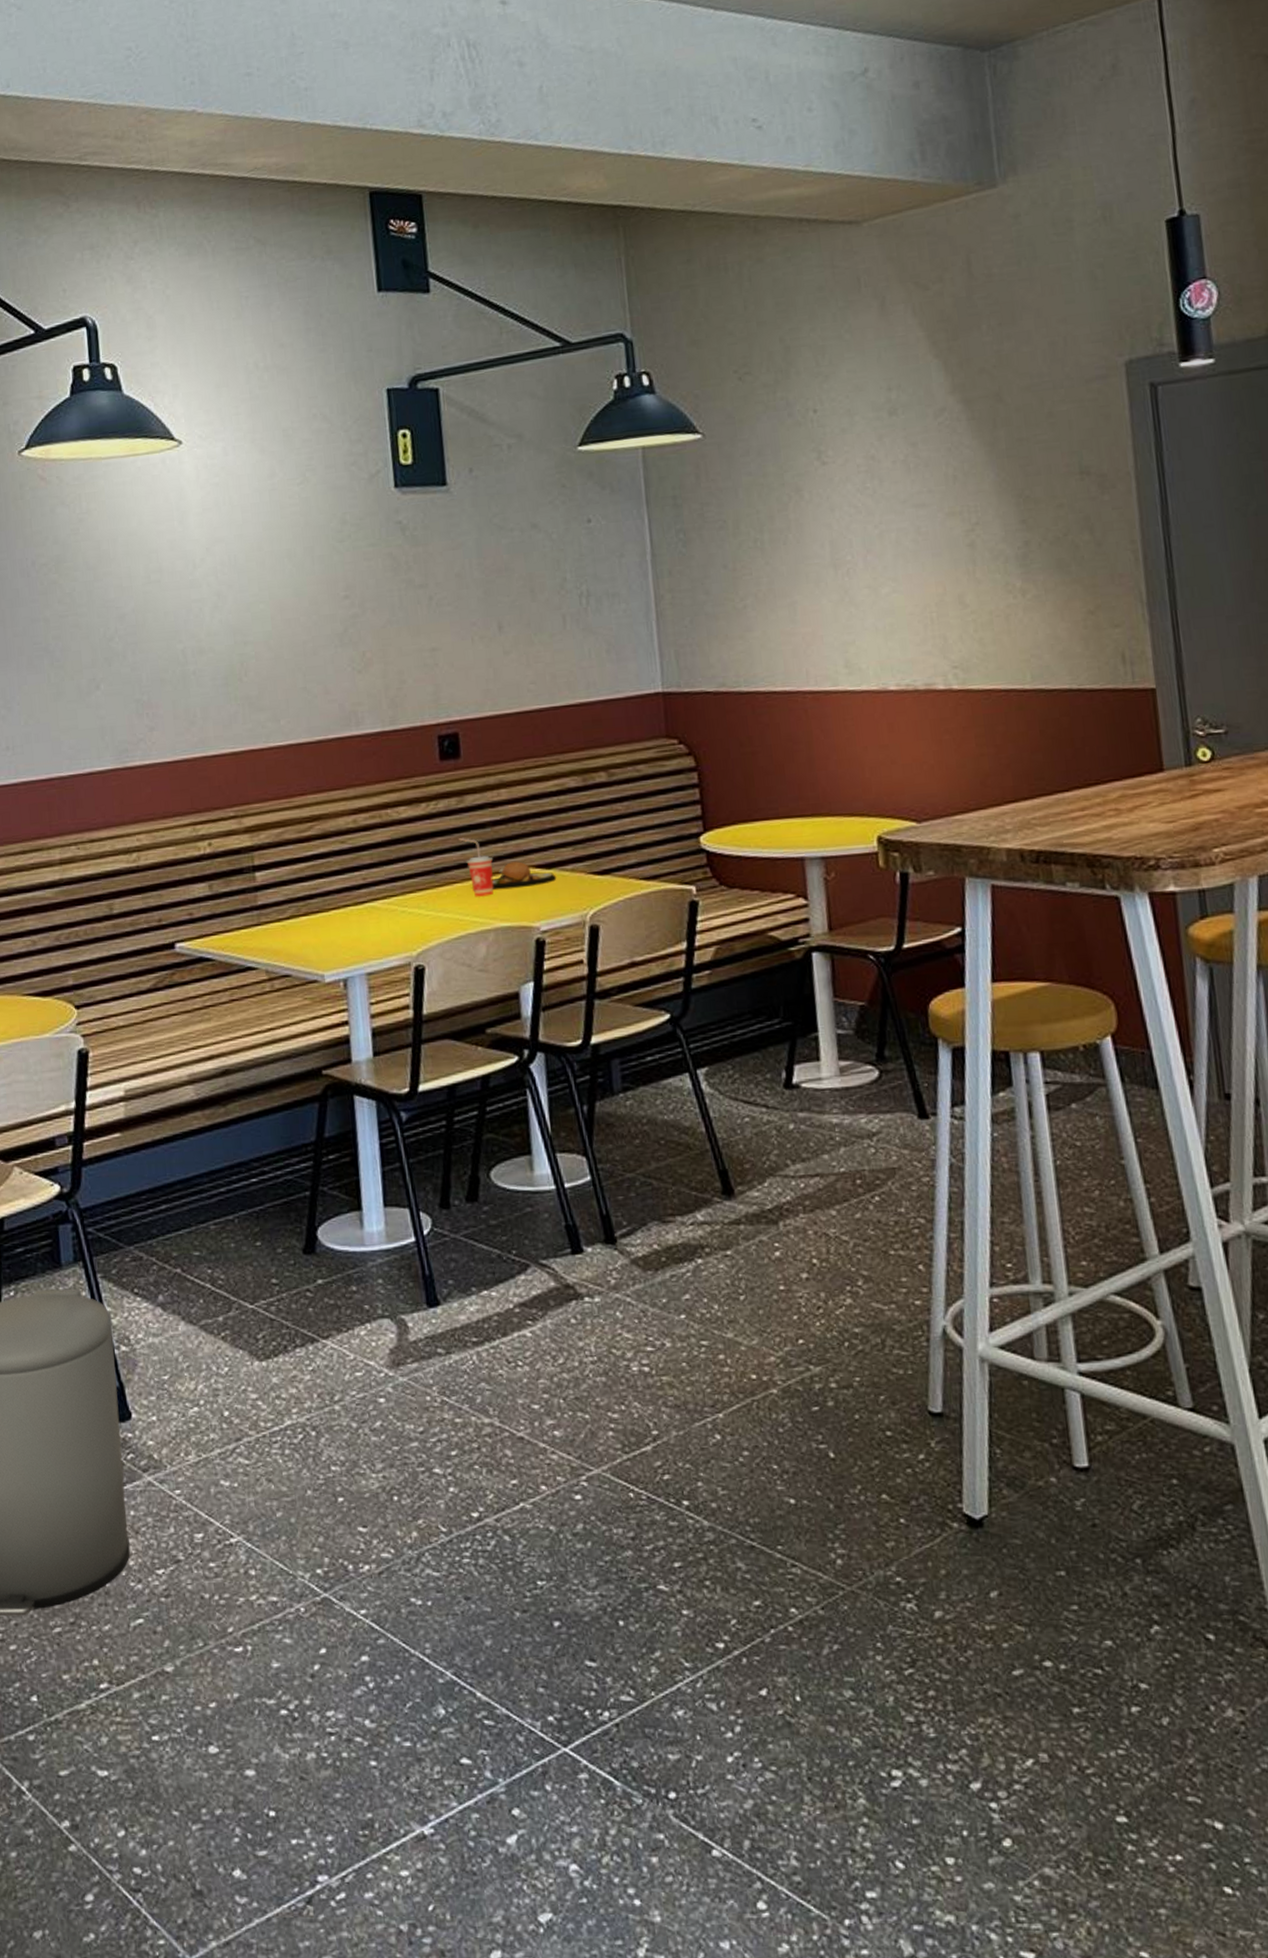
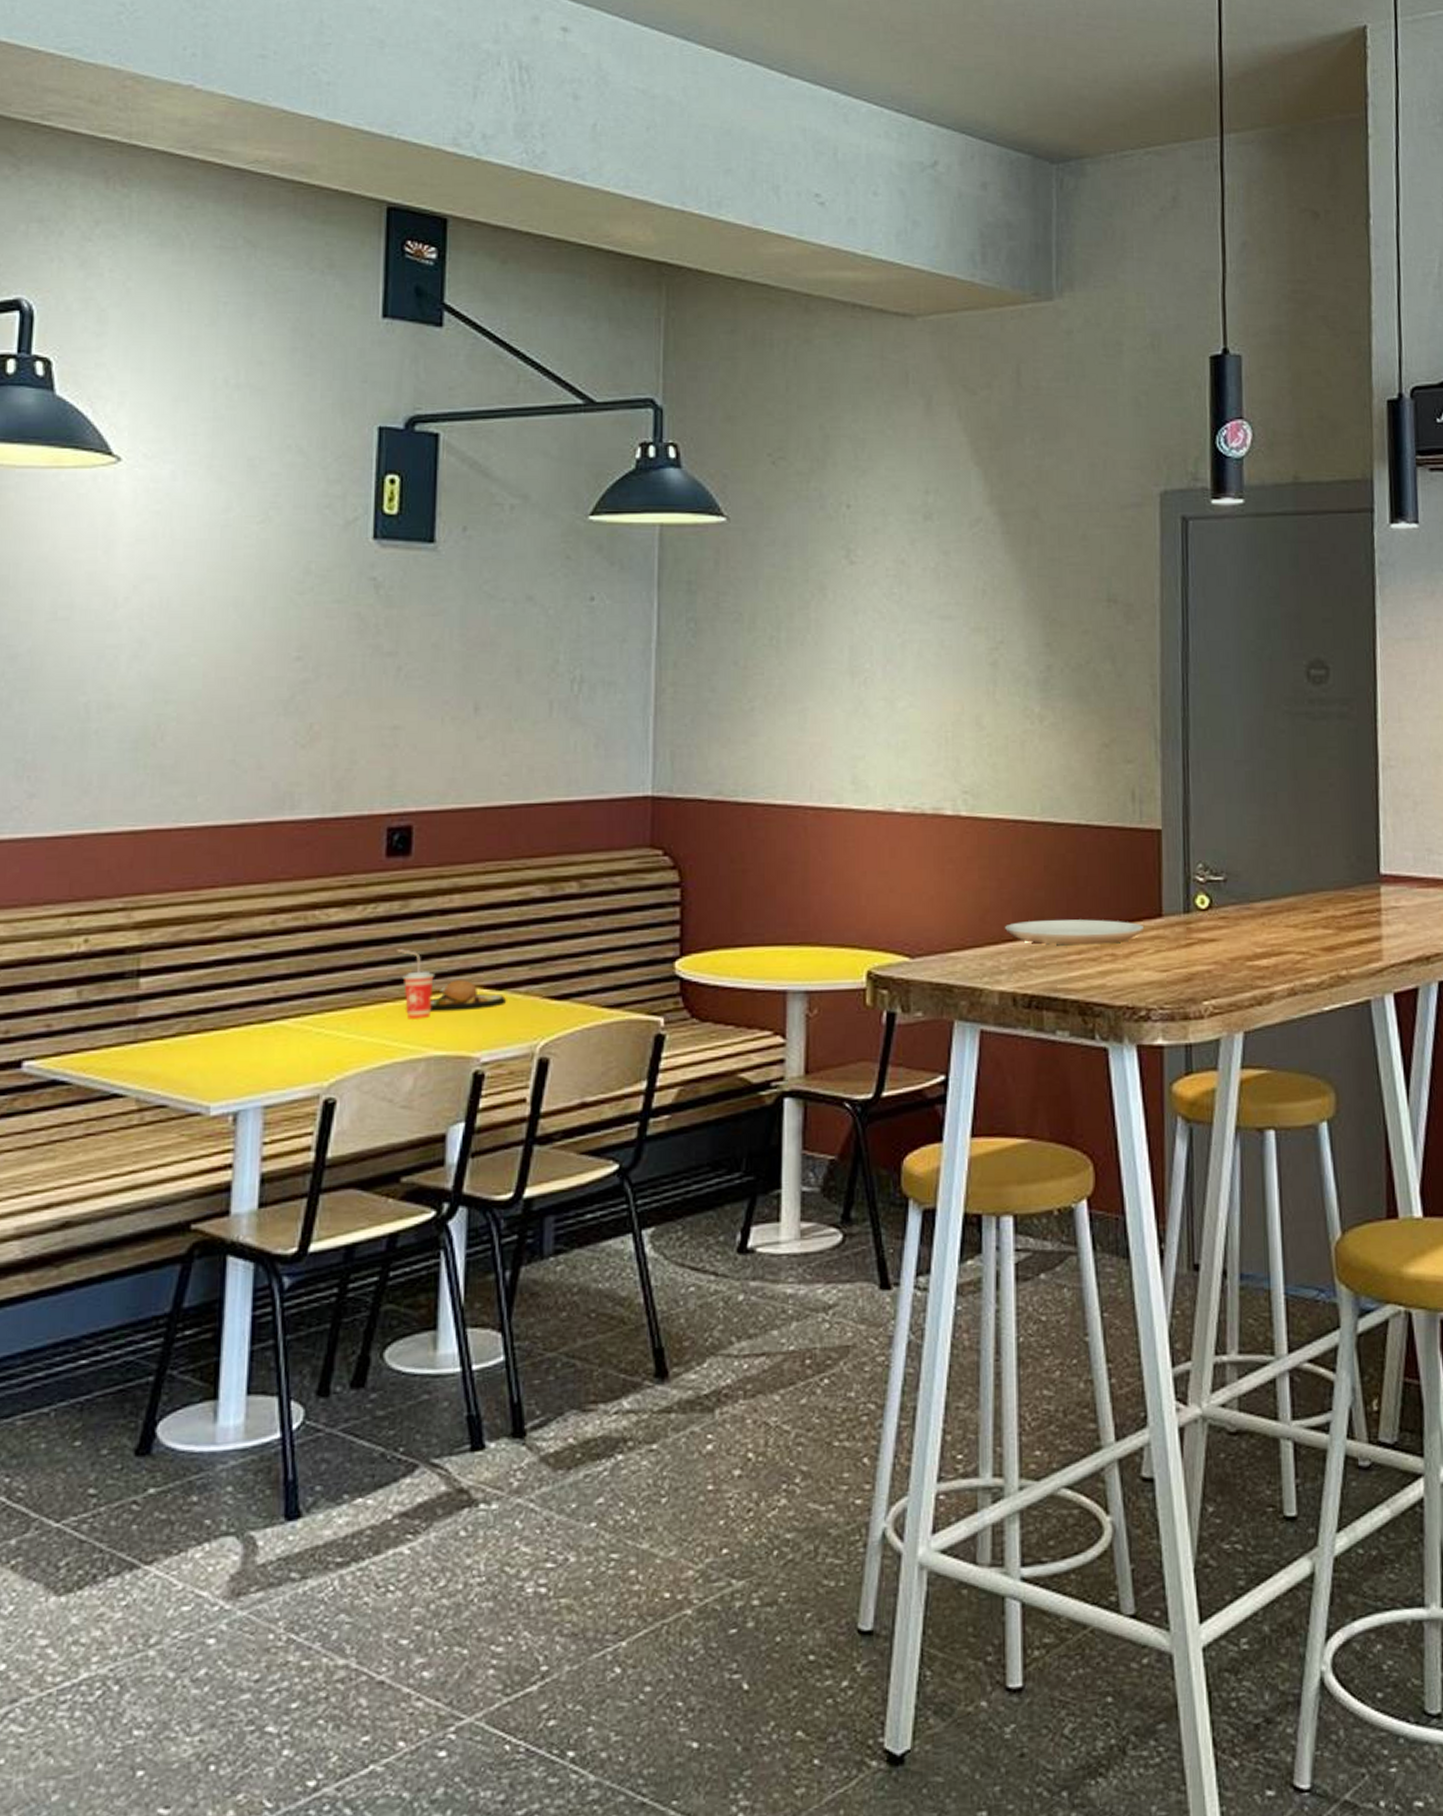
plate: none [1006,777,1147,804] -> present [1005,919,1145,946]

